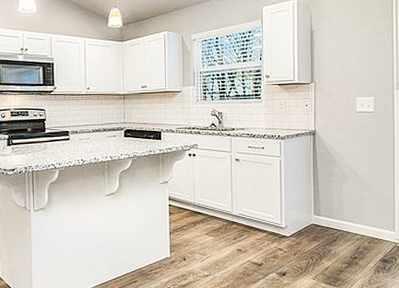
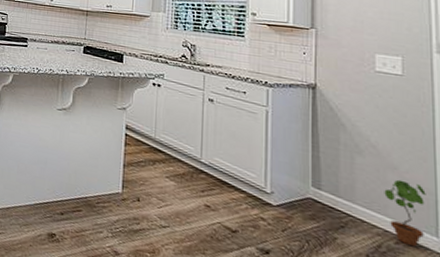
potted plant: none [362,195,388,243] -> present [384,179,426,247]

